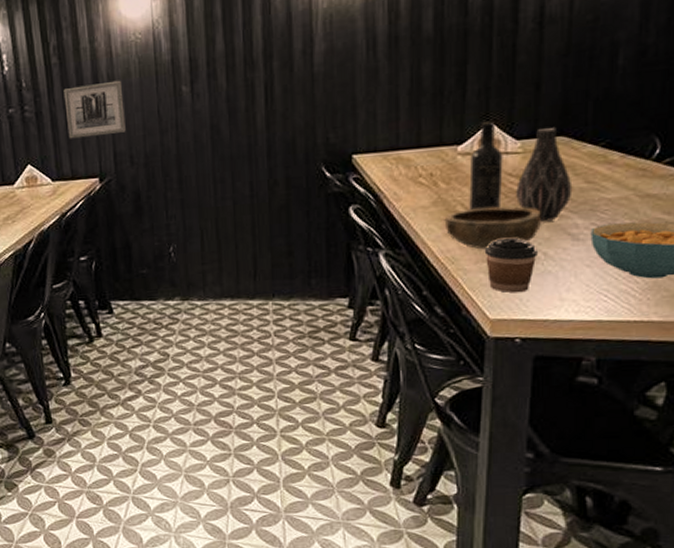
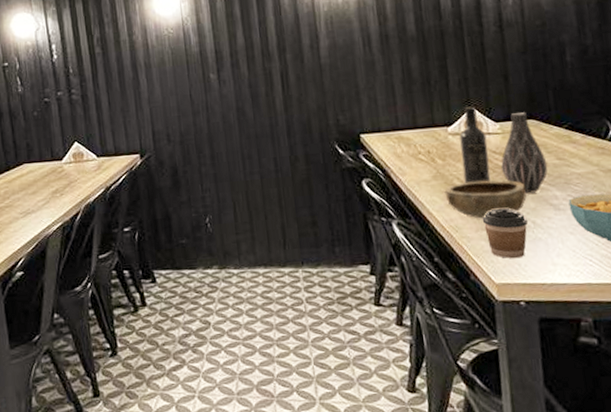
wall art: present [63,80,126,139] -> none [106,68,163,119]

